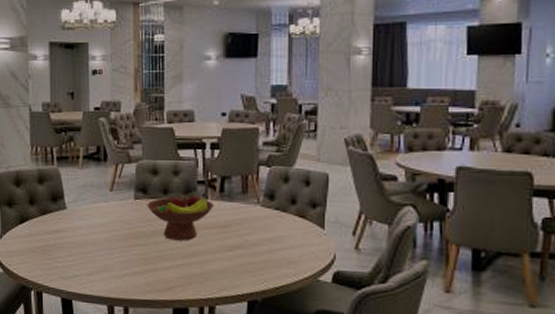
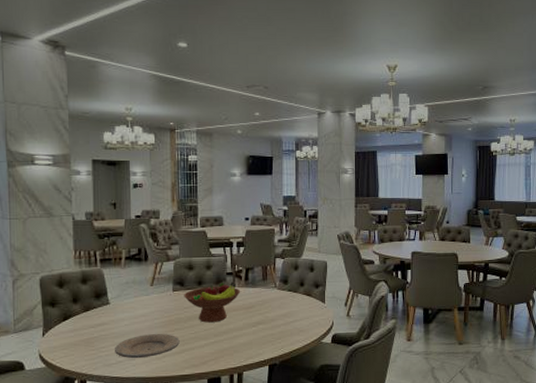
plate: none [72,247,142,275] -> present [115,334,180,359]

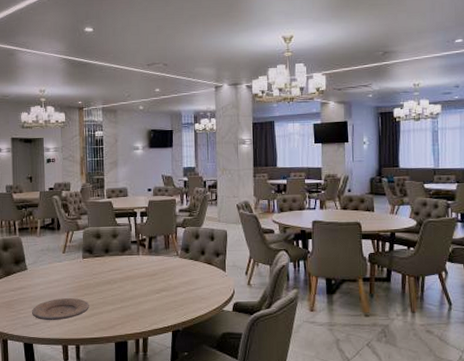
fruit bowl: present [184,282,241,323] -> none [92,250,145,289]

